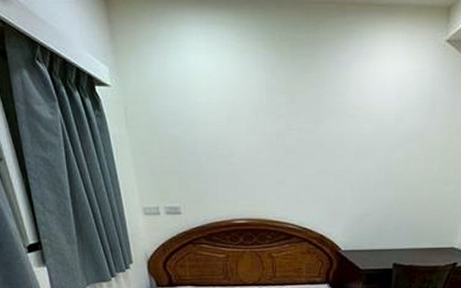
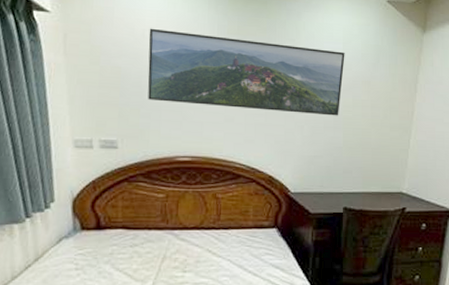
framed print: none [201,94,398,173] -> present [148,28,345,116]

